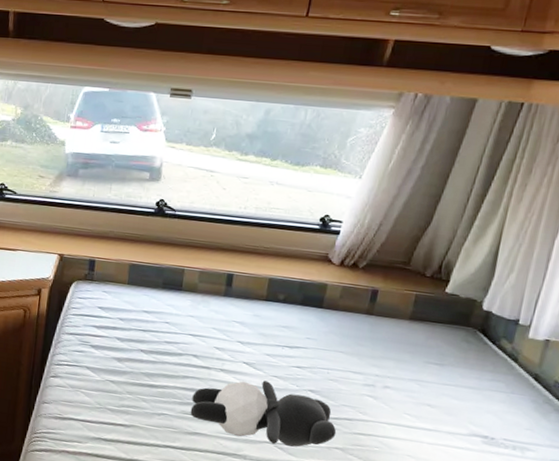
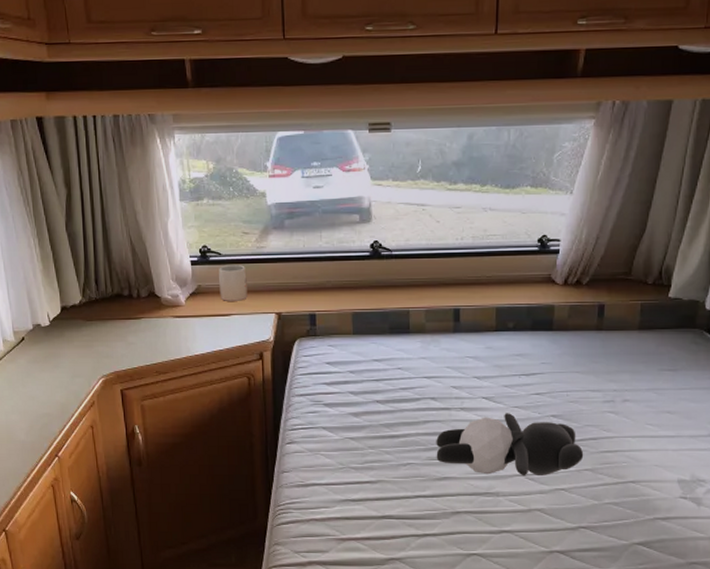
mug: none [9,203,37,239] -> present [218,264,247,301]

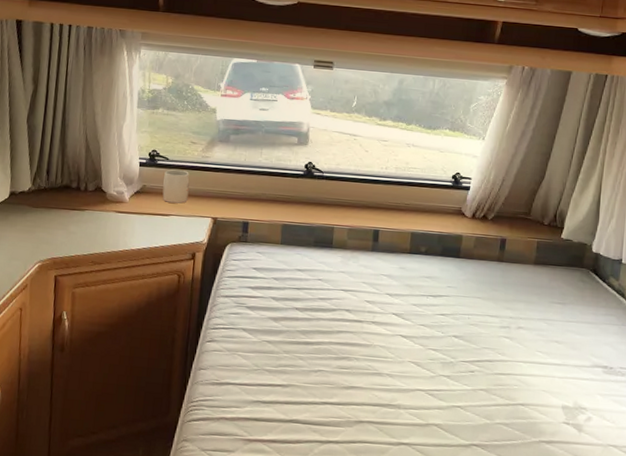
stuffed animal: present [436,413,584,476] -> none [345,330,480,392]

